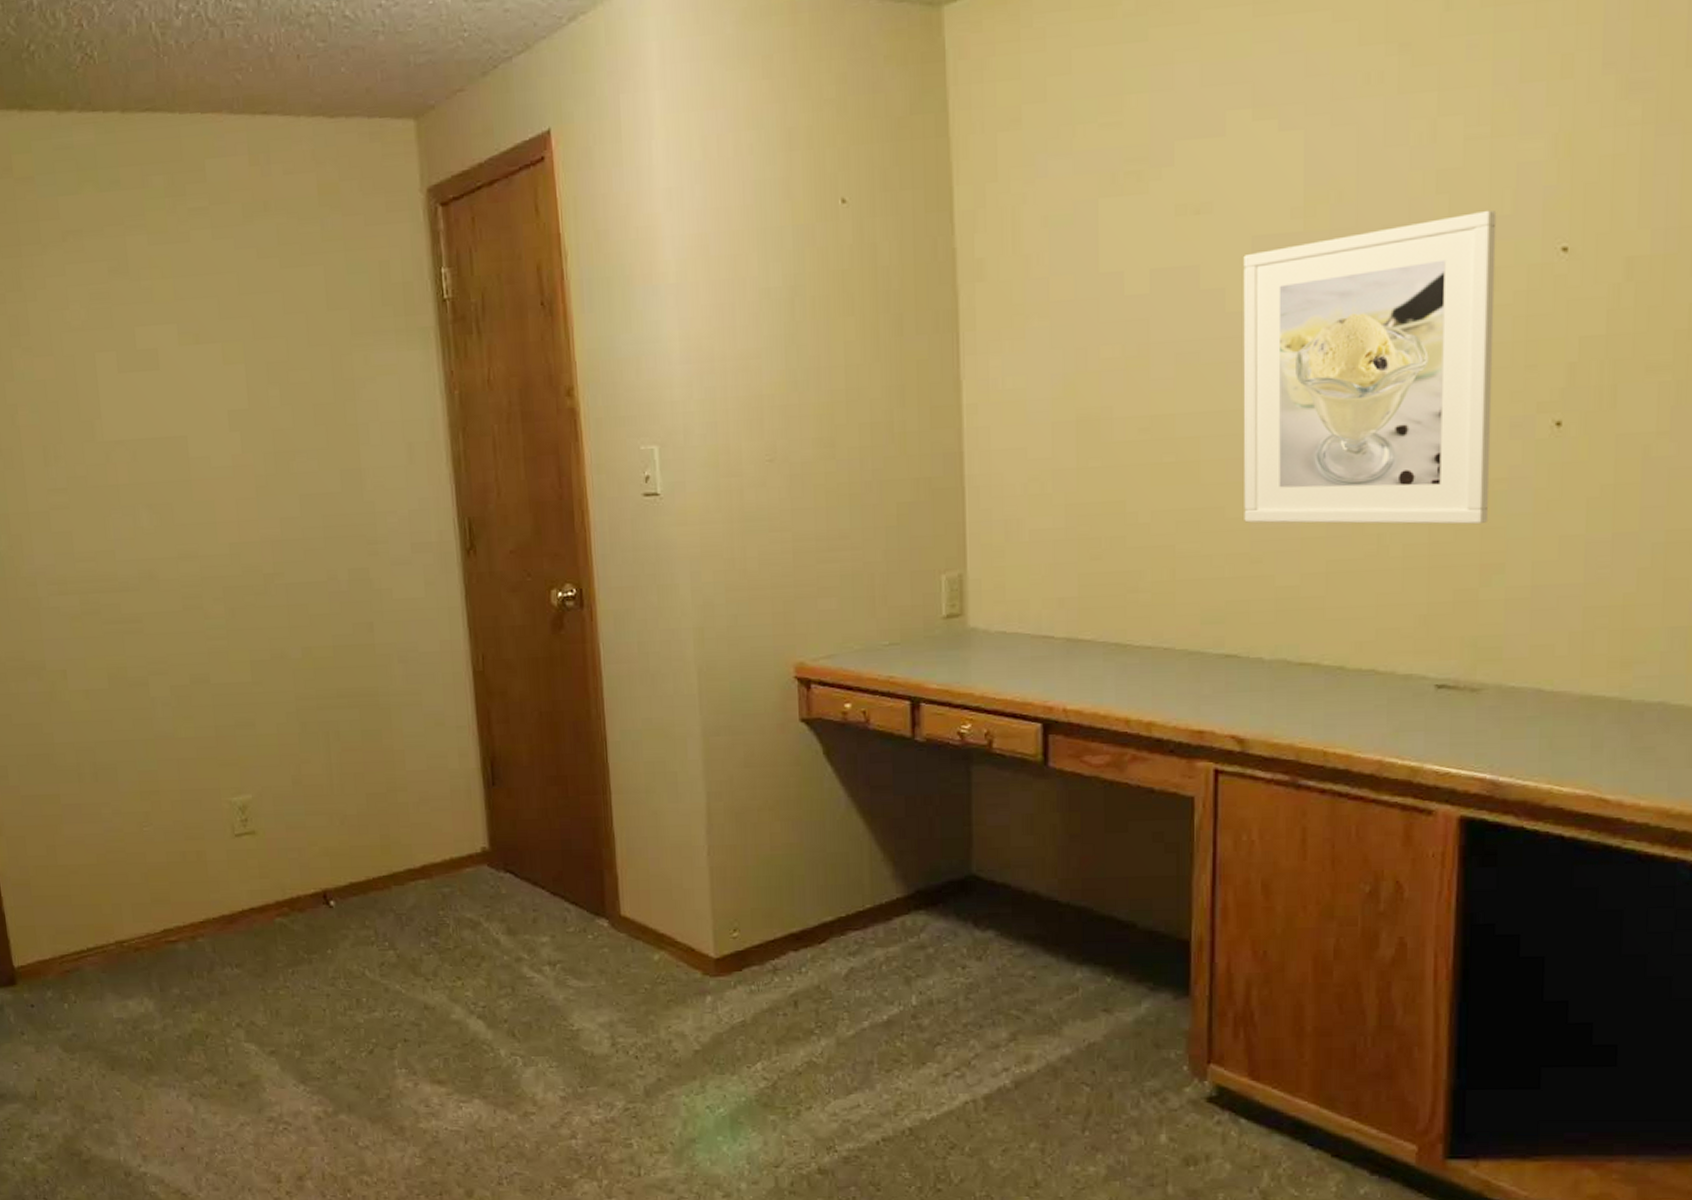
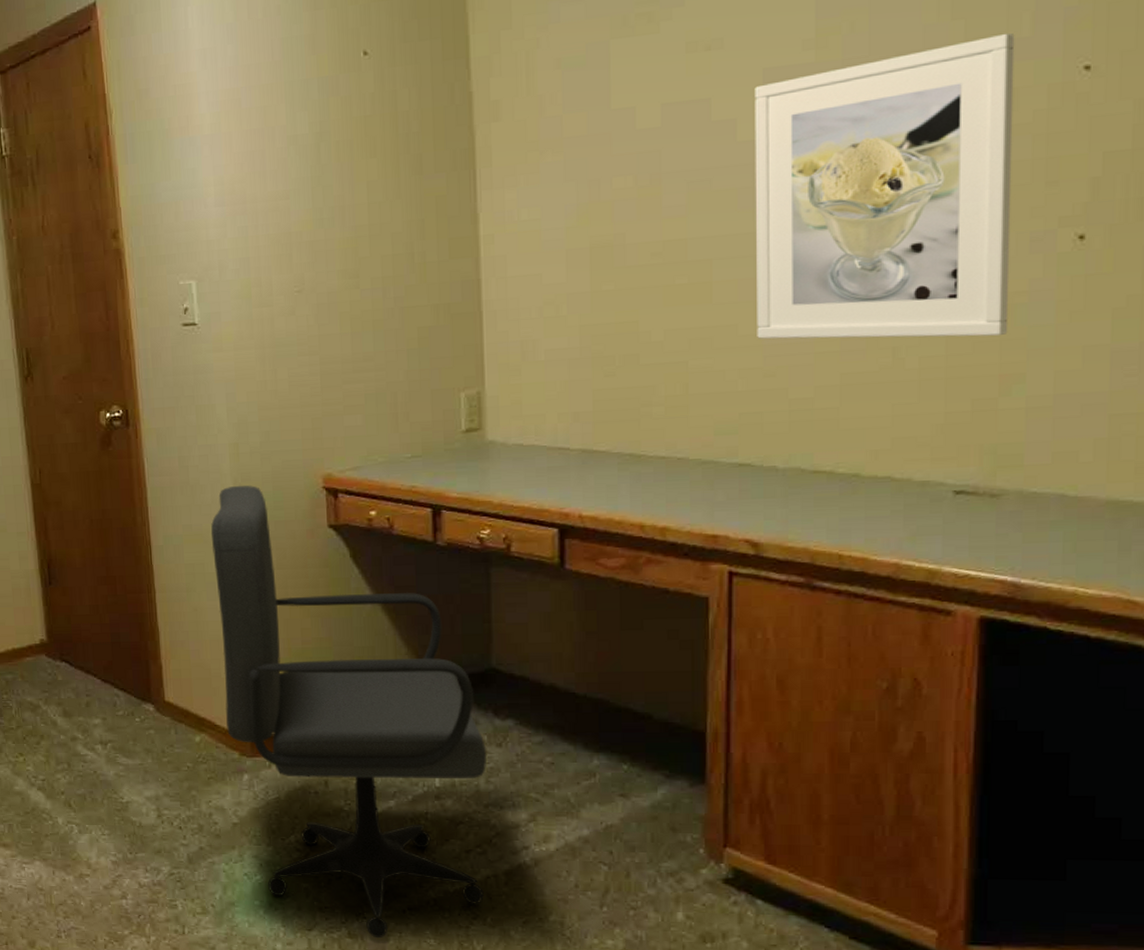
office chair: none [672,674,967,1174] -> present [210,485,487,939]

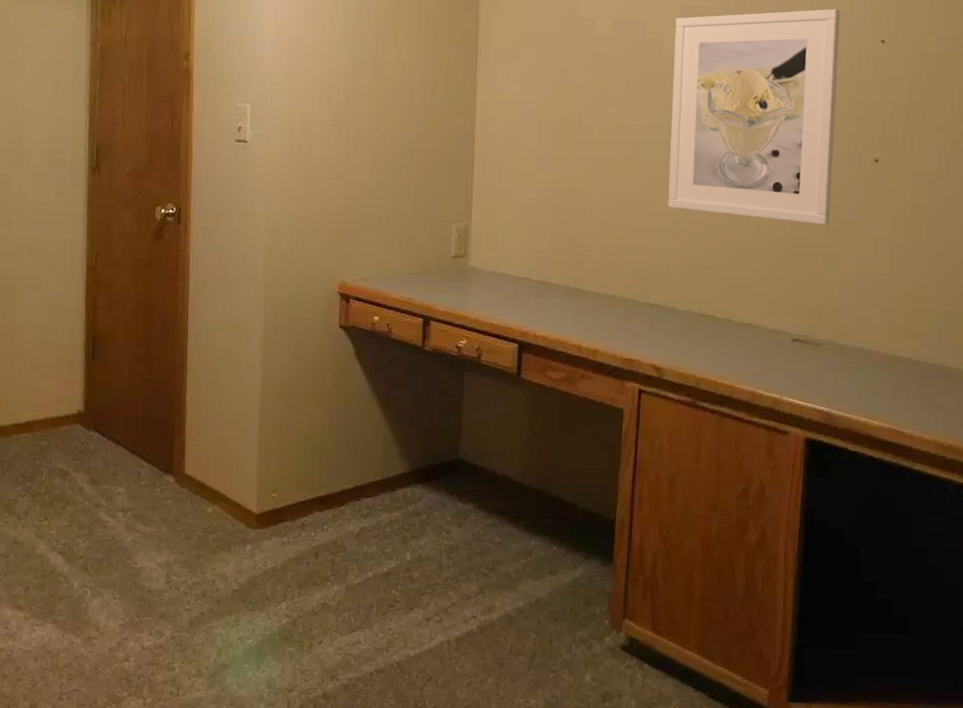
office chair: present [210,485,487,939] -> none [236,284,450,699]

